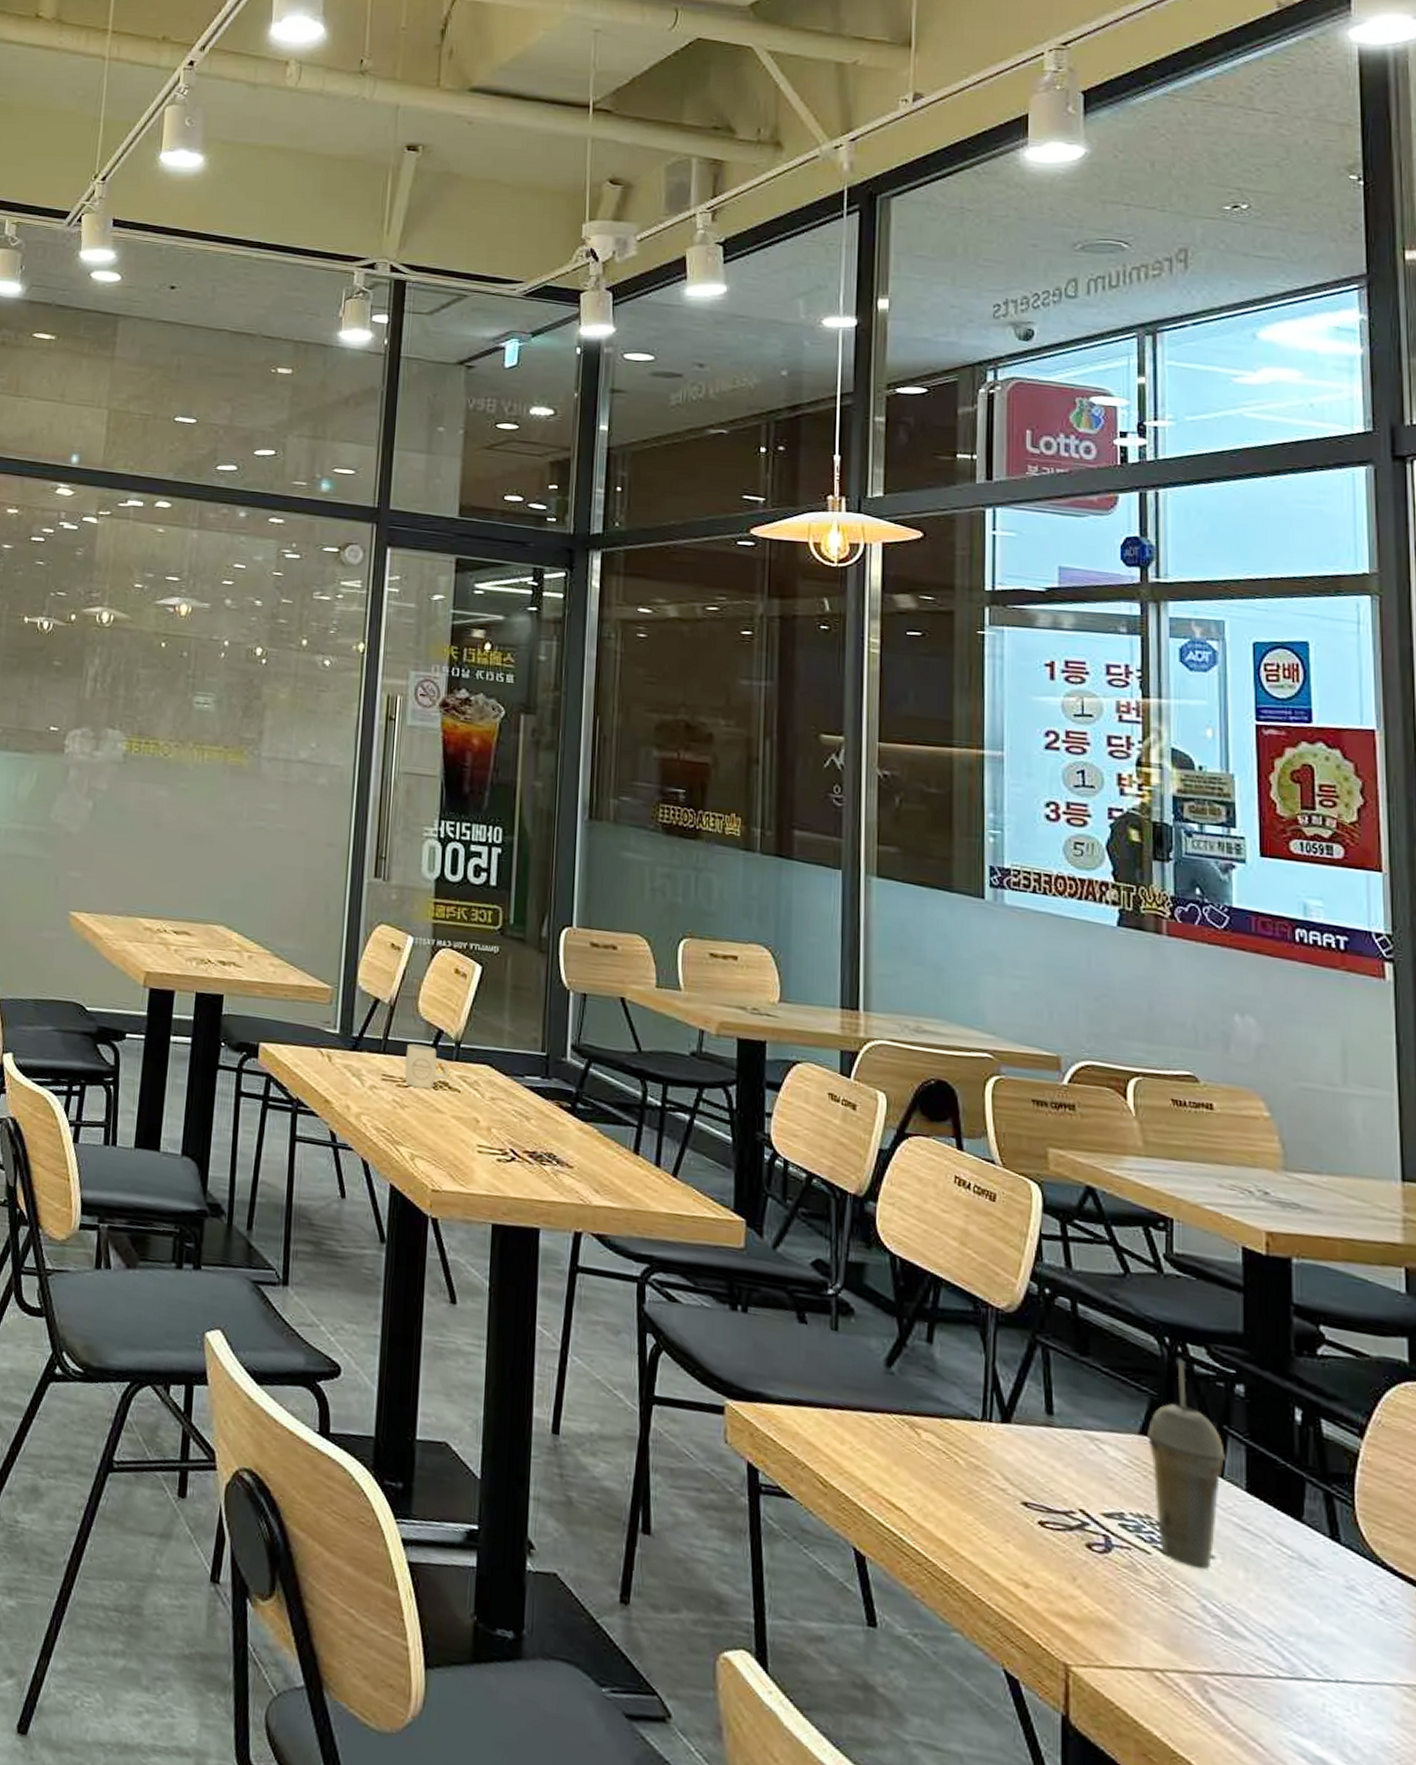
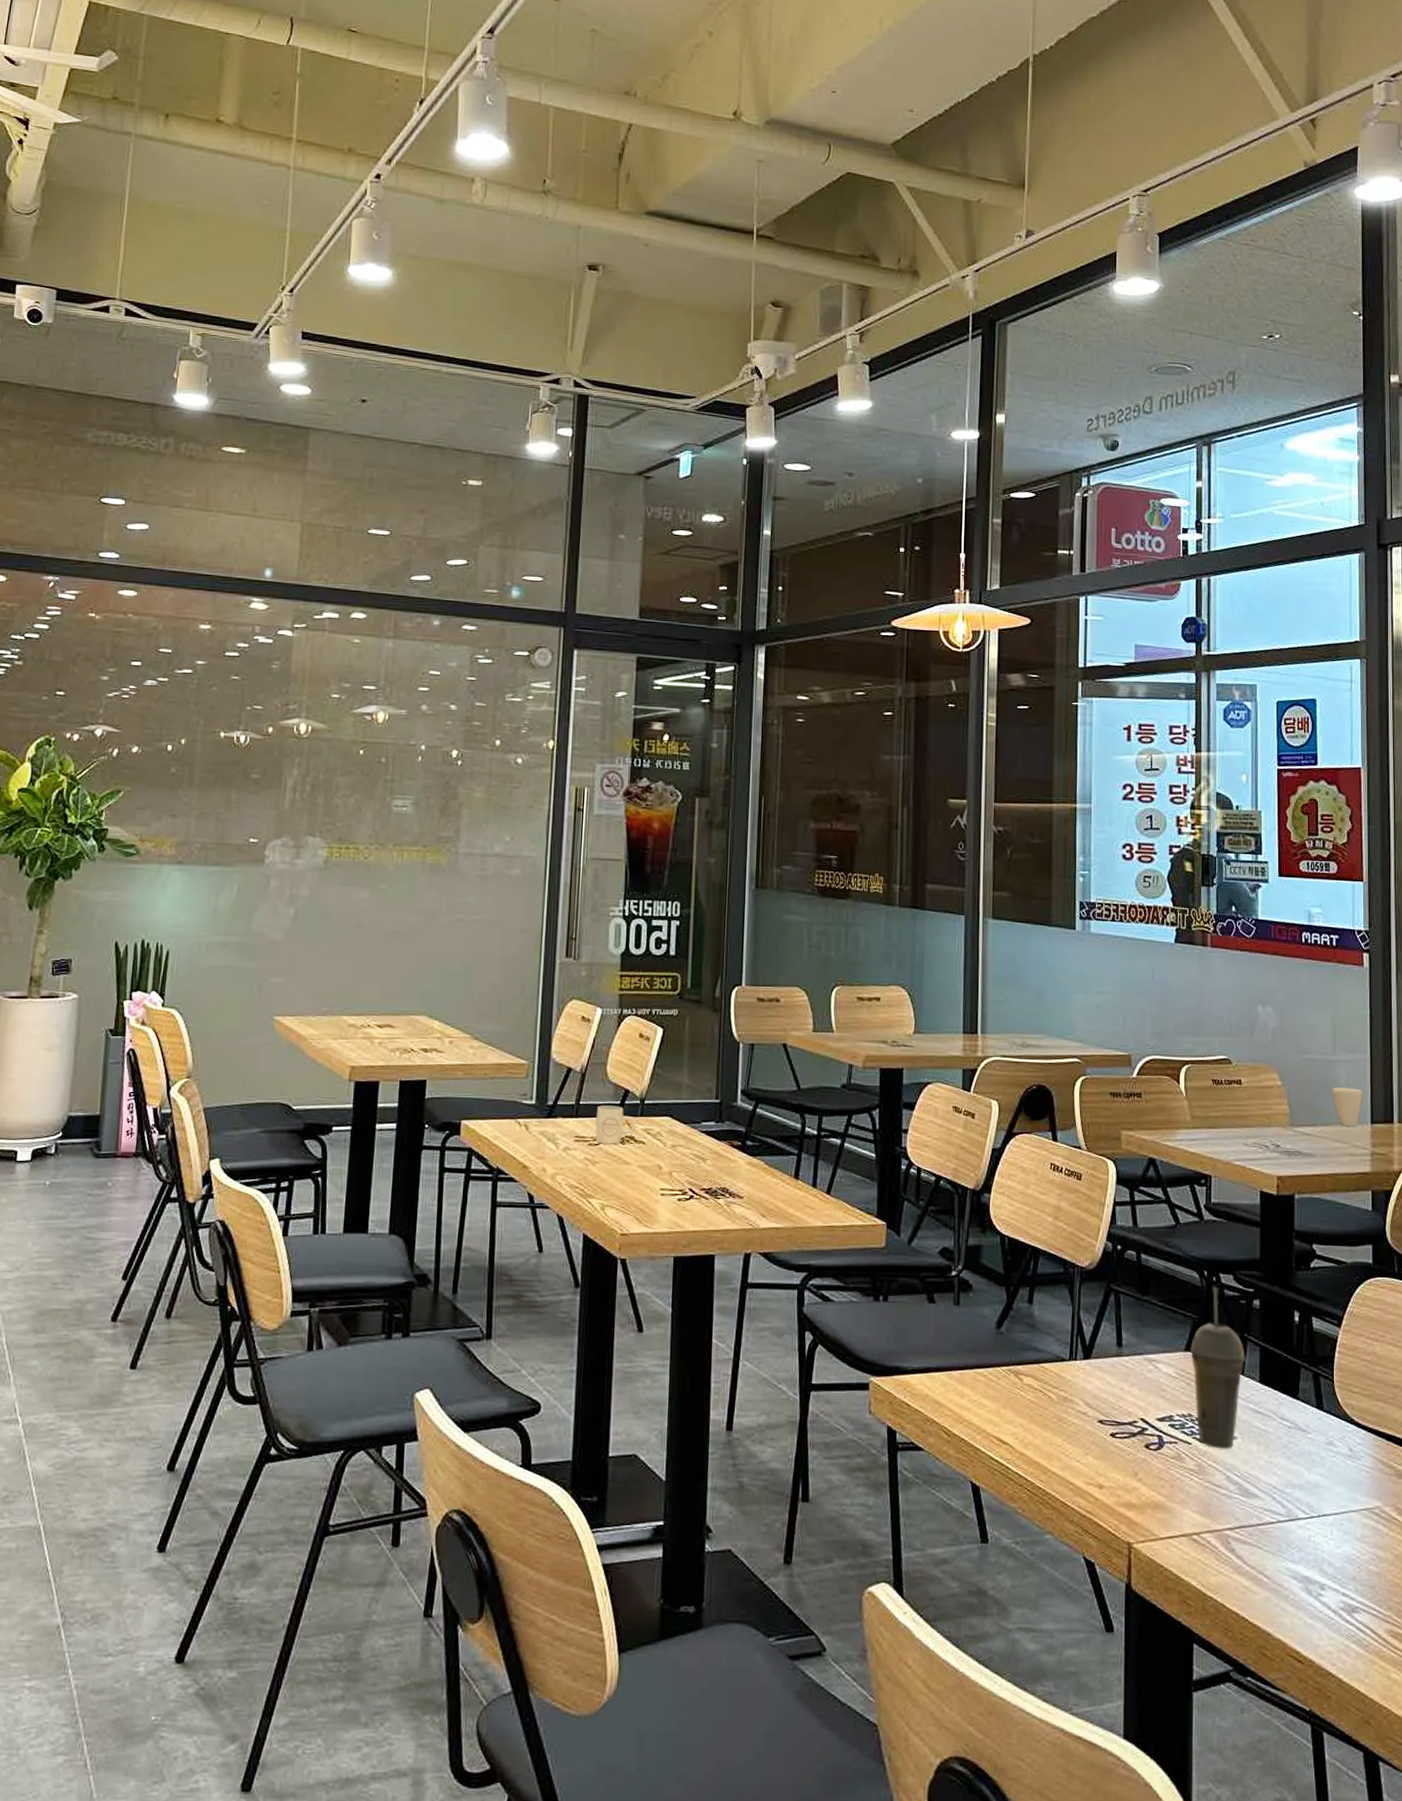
cup: none [1344,1128,1389,1182] -> present [1333,1087,1363,1127]

